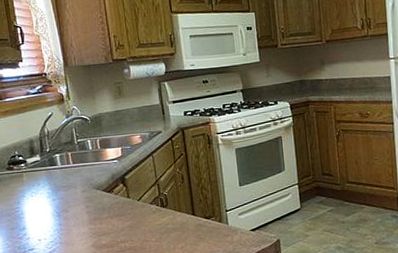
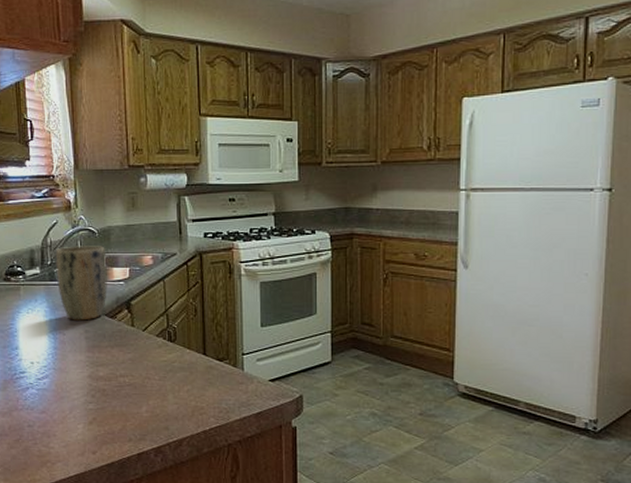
plant pot: none [53,131,103,198] -> present [55,246,107,321]

